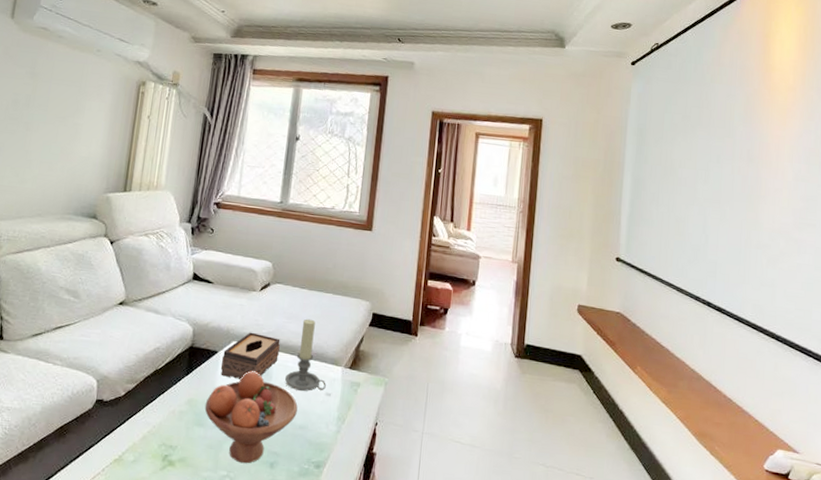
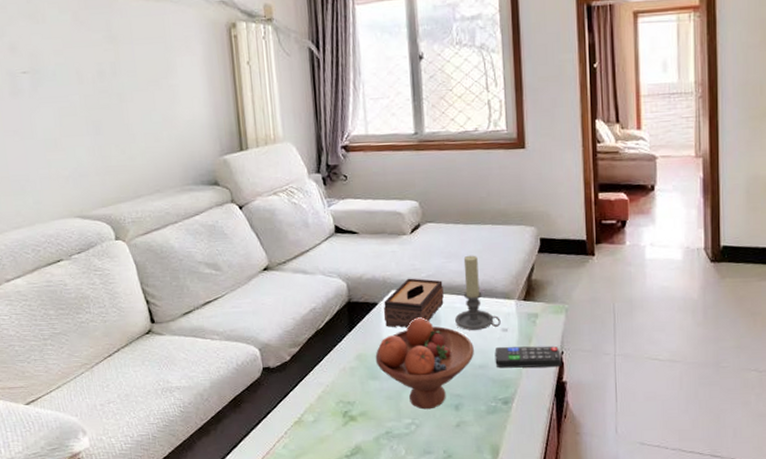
remote control: none [314,409,376,438] -> present [494,345,562,368]

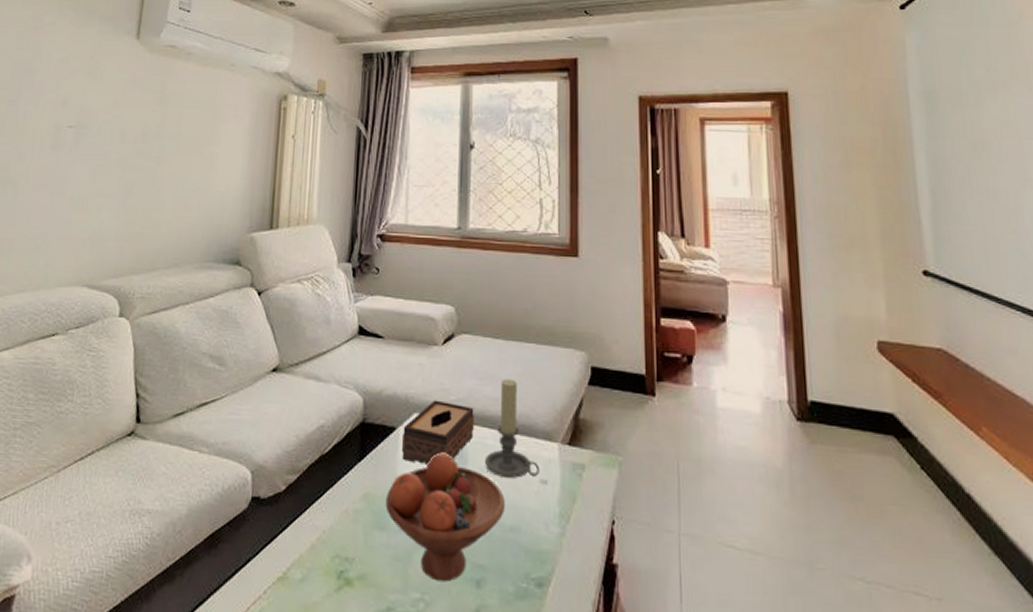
remote control: present [494,345,562,368] -> none [530,503,613,543]

